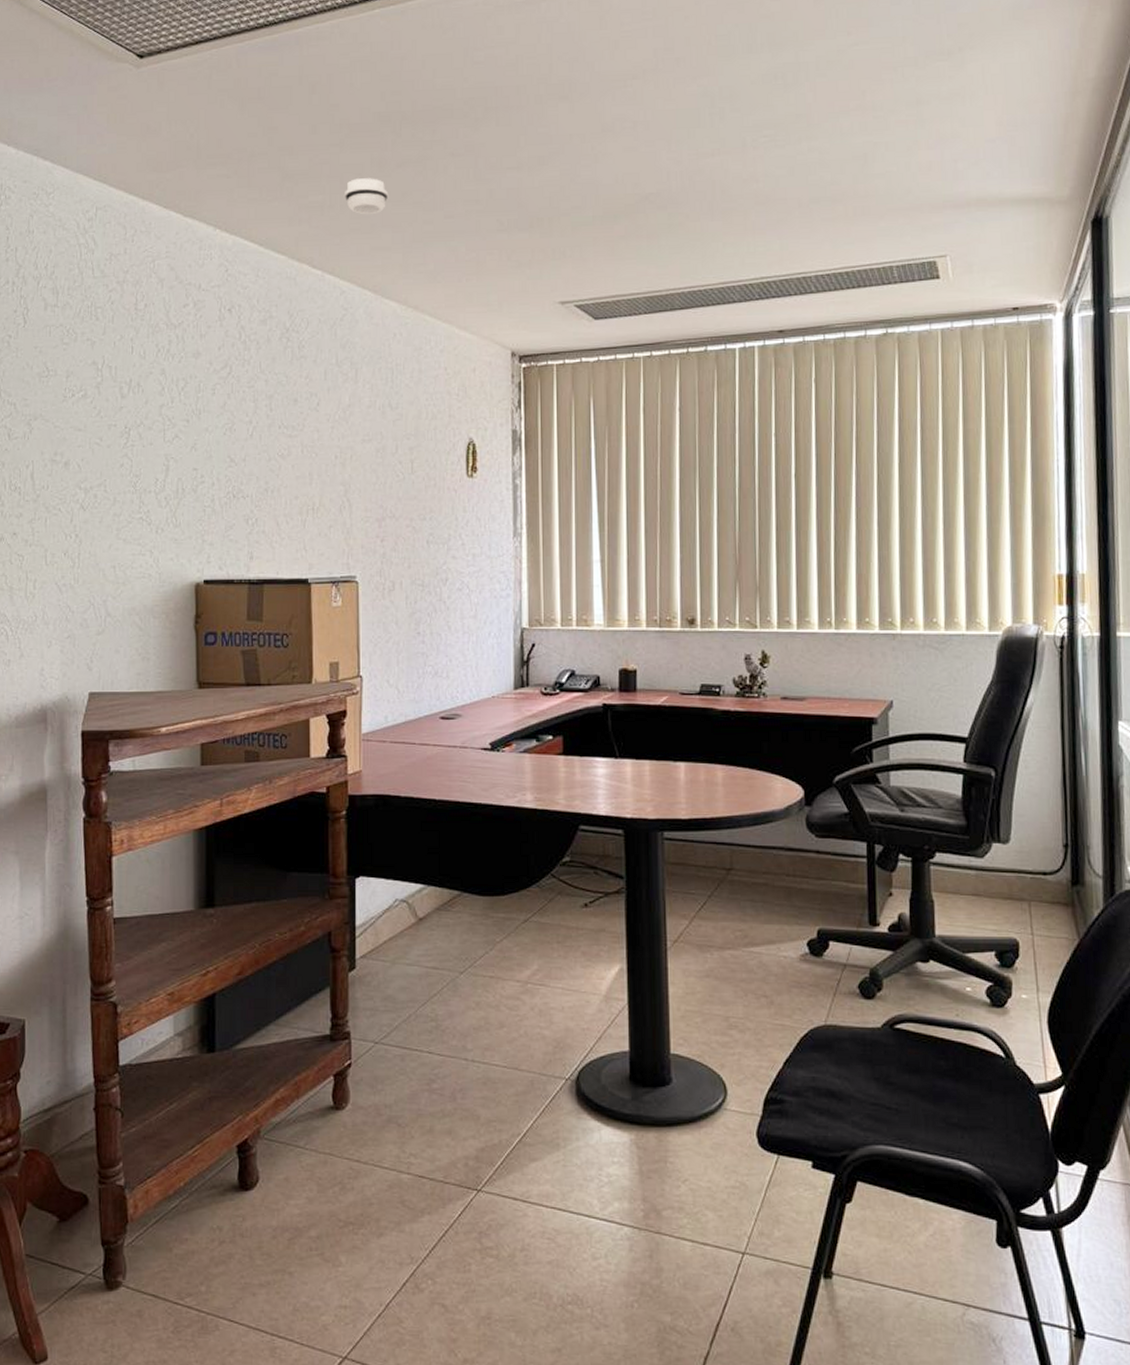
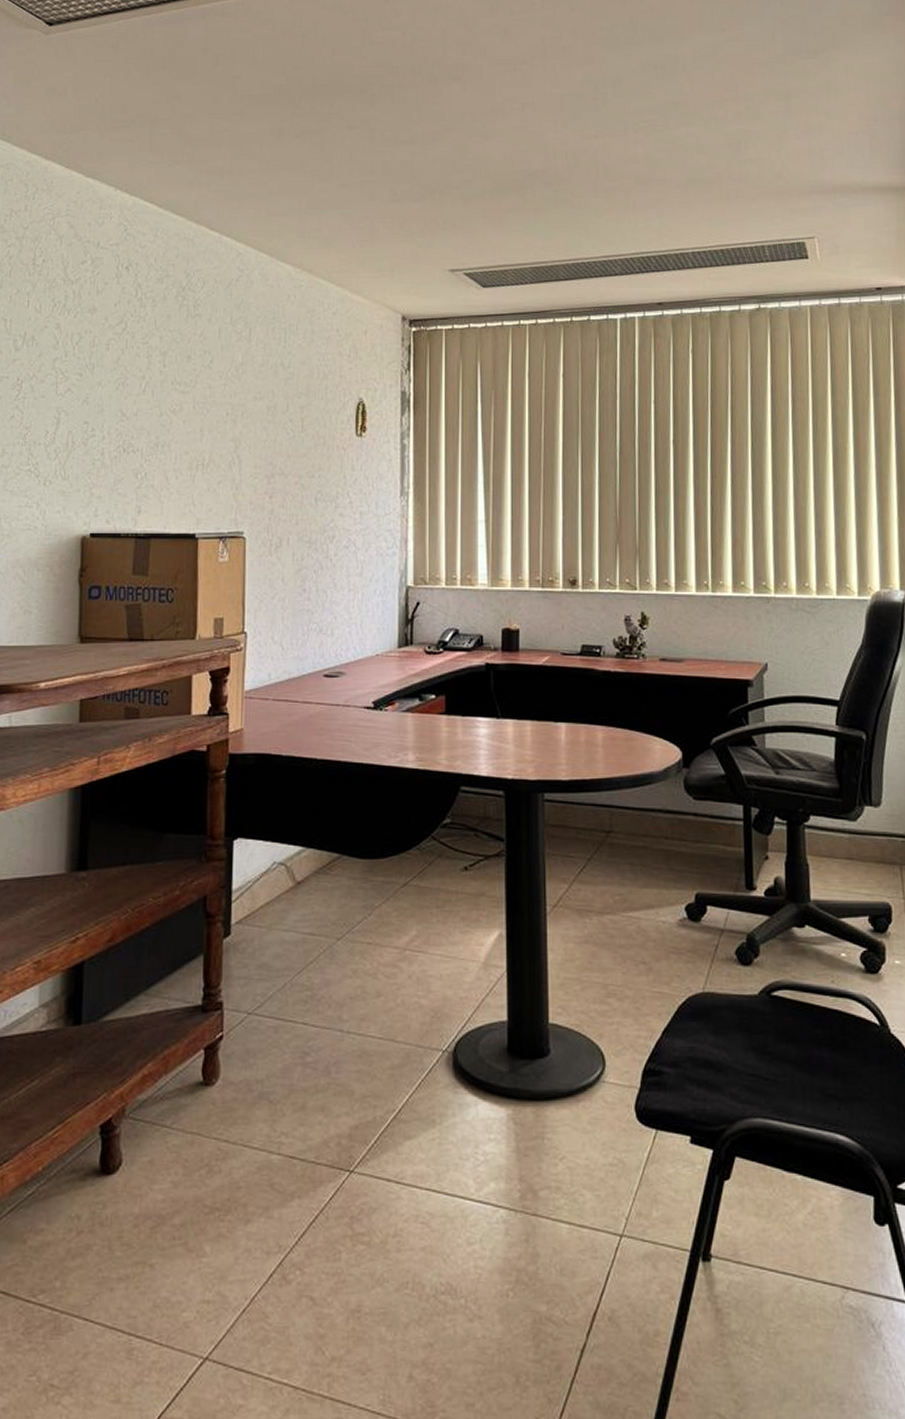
smoke detector: present [345,178,389,215] -> none [244,146,287,181]

